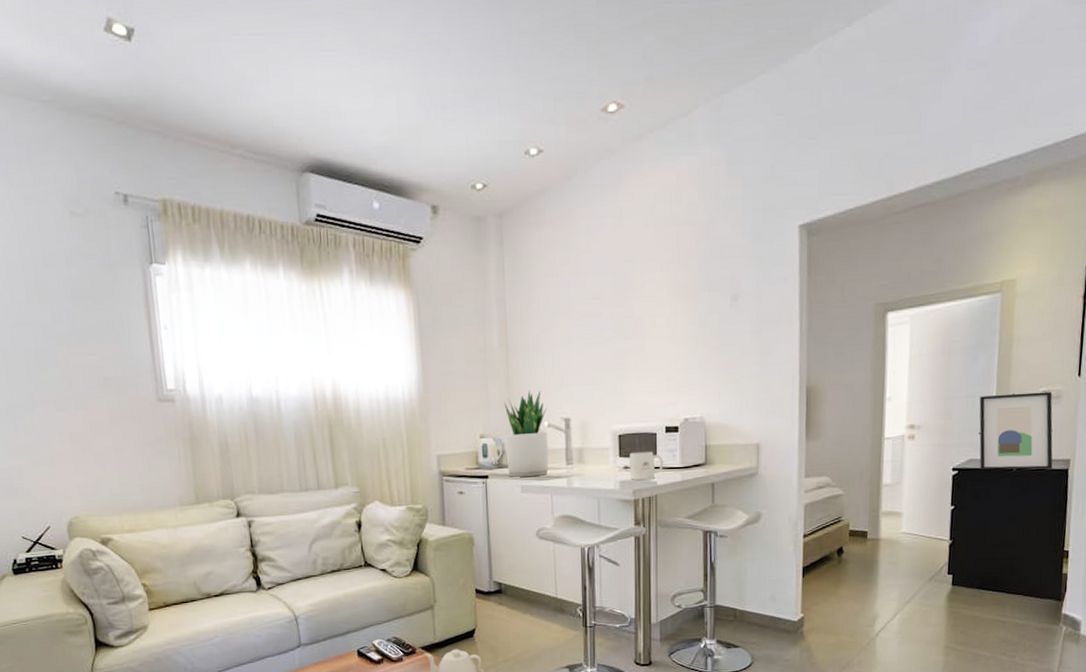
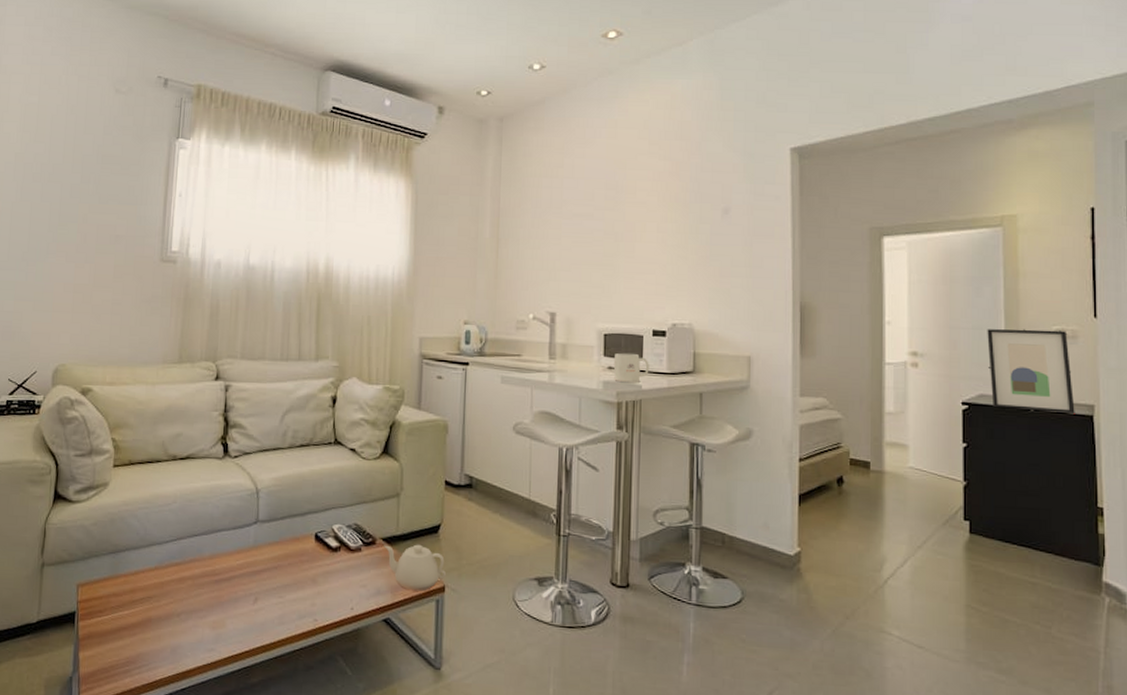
planter: present [504,390,549,478] -> none [488,281,533,368]

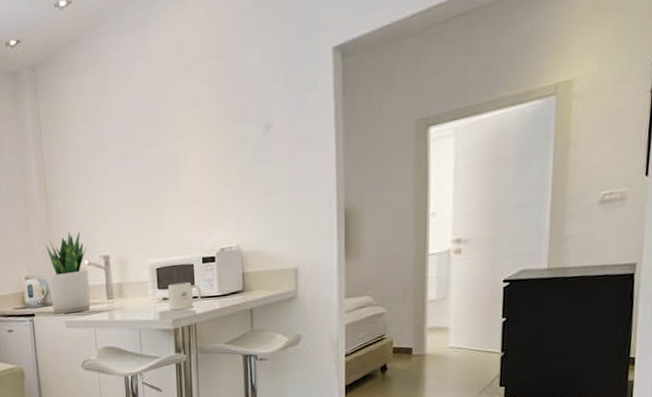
planter: none [488,281,533,368] -> present [46,231,91,314]
picture frame: present [987,329,1075,414] -> none [532,193,617,281]

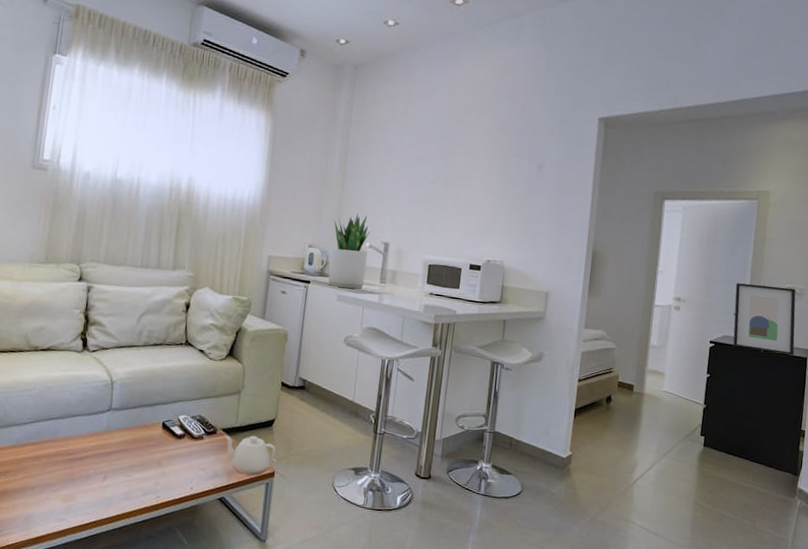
mug: present [167,282,201,311] -> none [434,281,464,309]
picture frame: none [532,193,617,281] -> present [733,283,796,356]

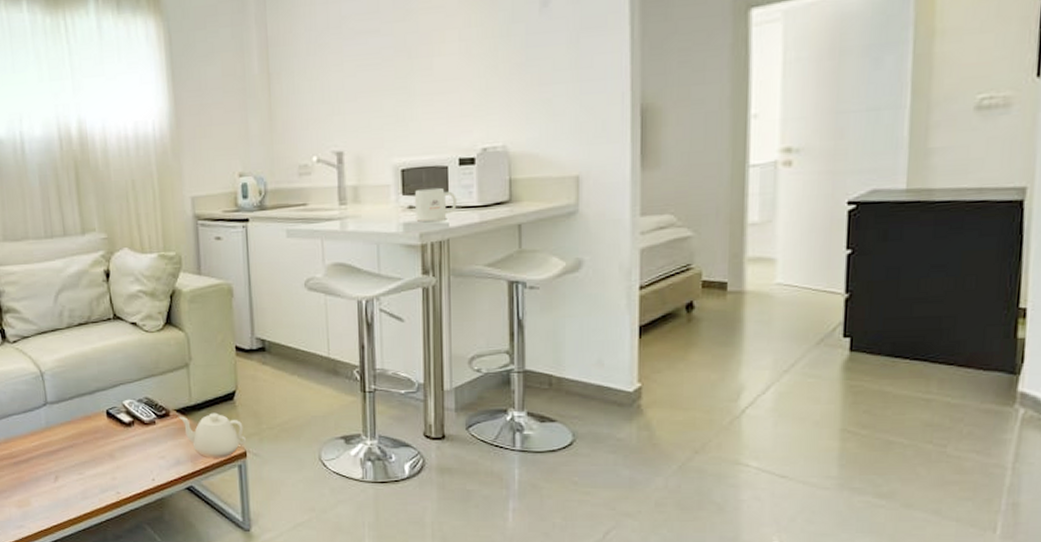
planter: present [328,213,371,289] -> none [266,121,319,221]
mug: none [434,281,464,309] -> present [414,187,457,223]
picture frame: present [733,283,796,356] -> none [885,97,1000,204]

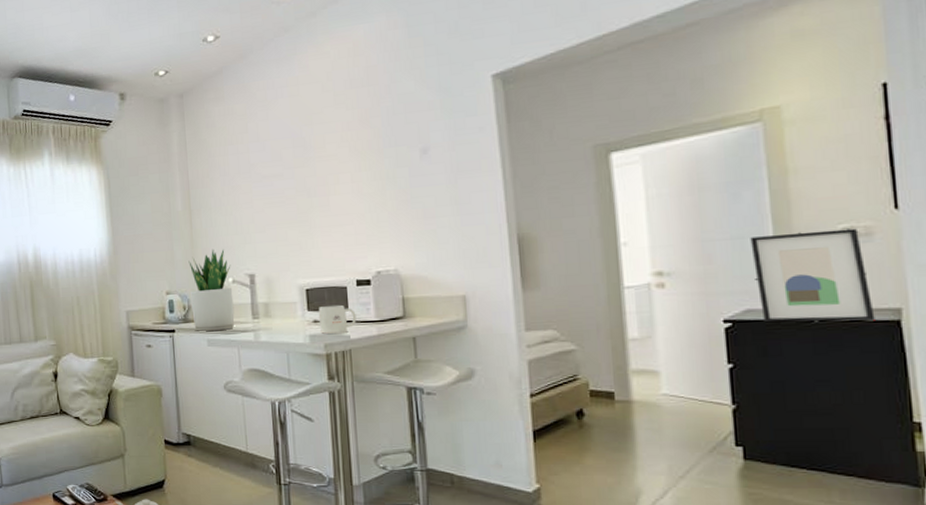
planter: none [266,121,319,221] -> present [188,248,235,332]
picture frame: none [885,97,1000,204] -> present [750,227,875,323]

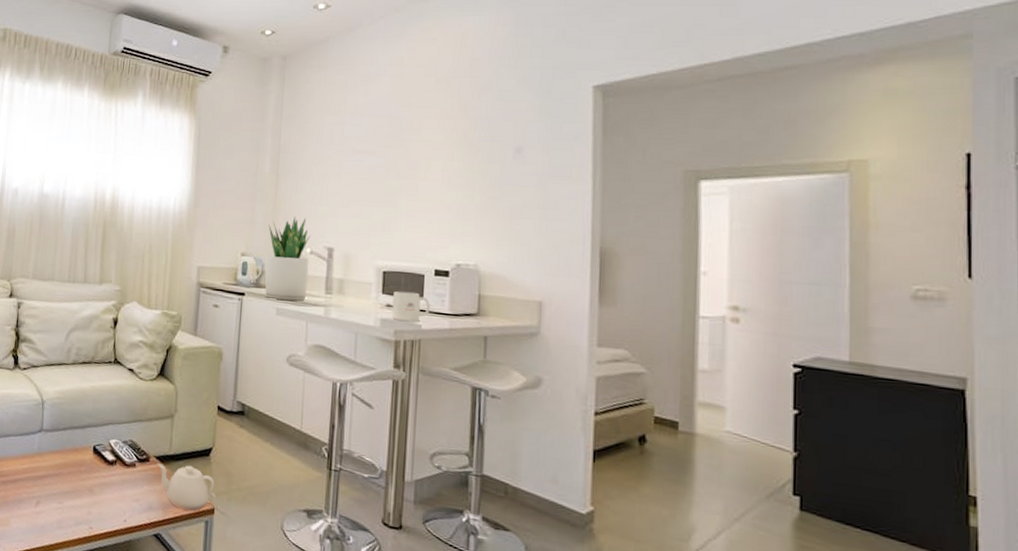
picture frame: present [750,227,875,323] -> none [827,285,941,387]

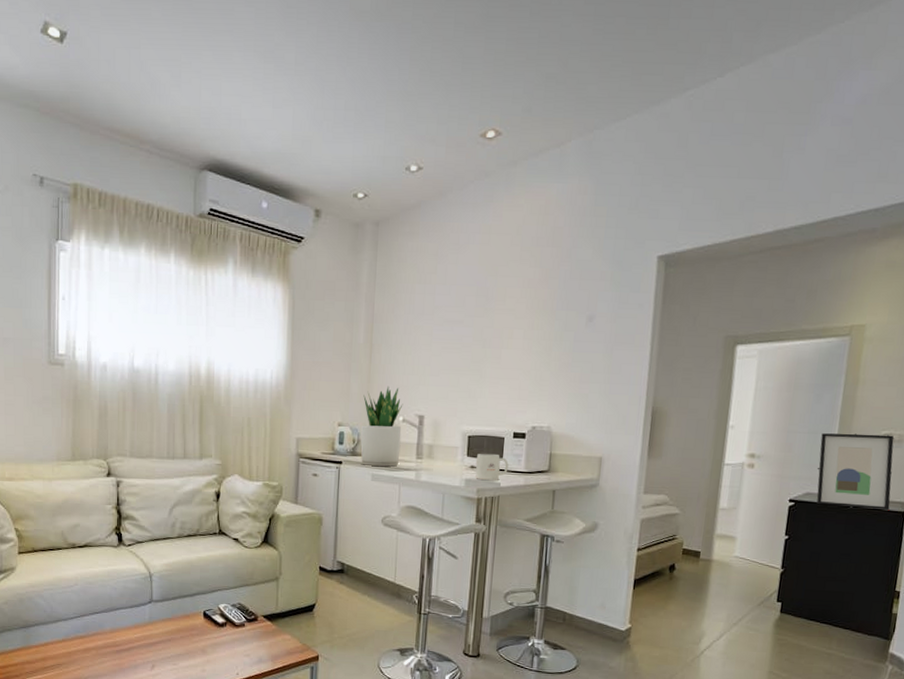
teapot: present [157,463,216,511] -> none [264,620,320,660]
picture frame: none [827,285,941,387] -> present [816,433,895,511]

